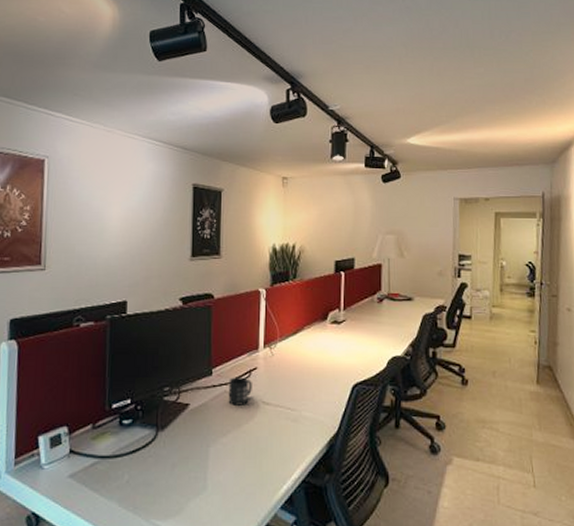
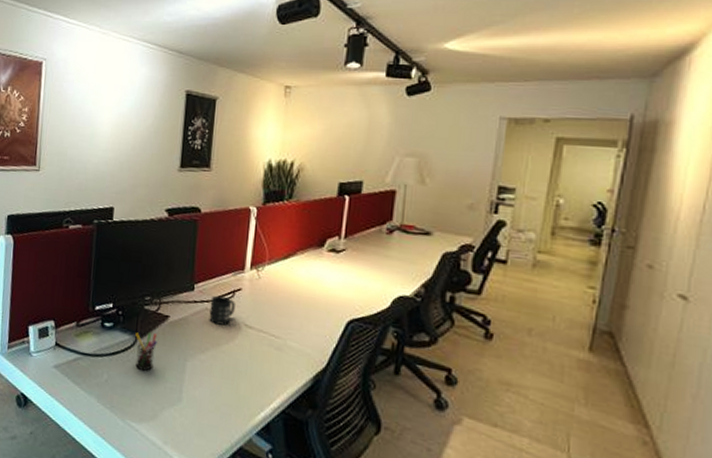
pen holder: none [156,424,178,464] -> present [135,332,157,371]

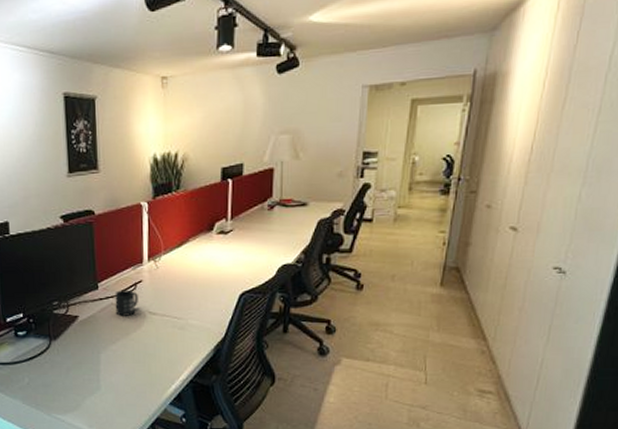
pen holder: present [135,332,157,371] -> none [49,334,70,368]

